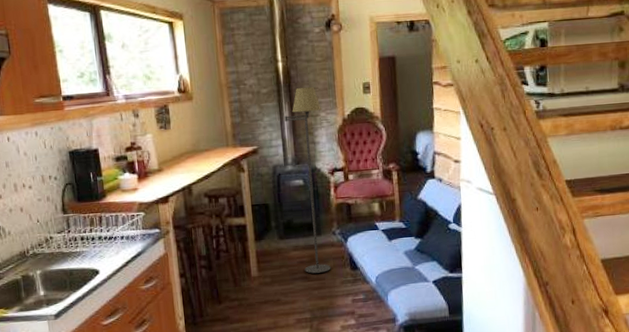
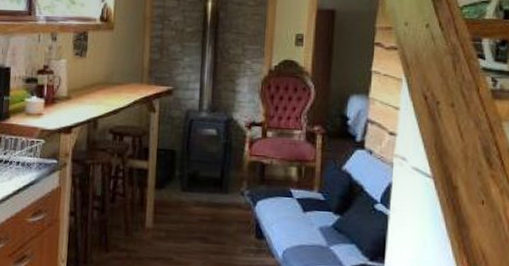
floor lamp: present [284,86,331,274] -> none [204,30,247,236]

